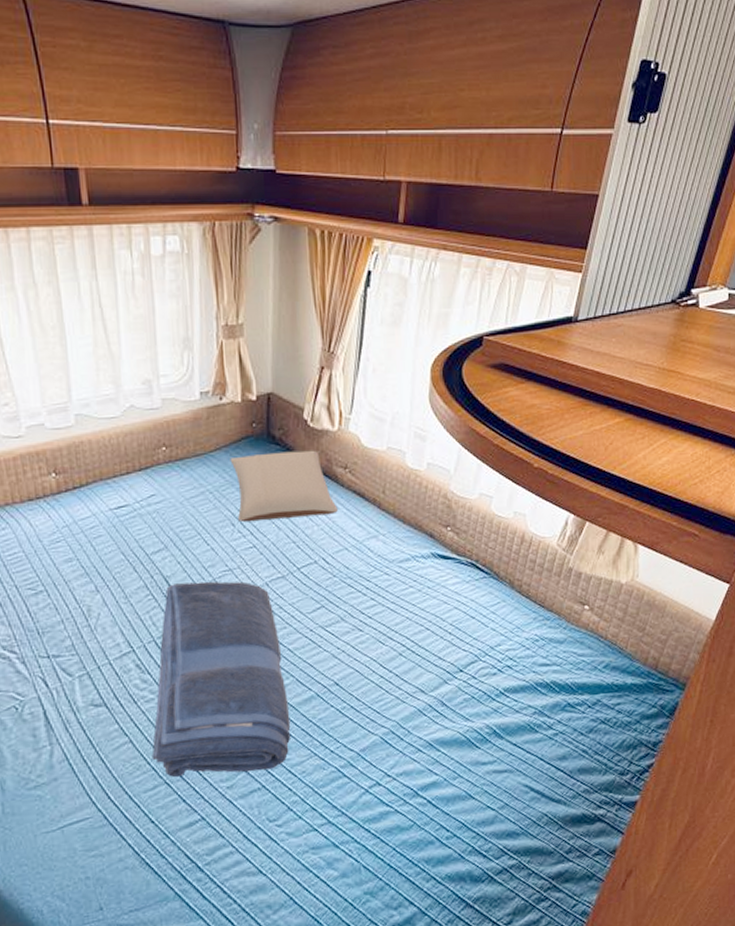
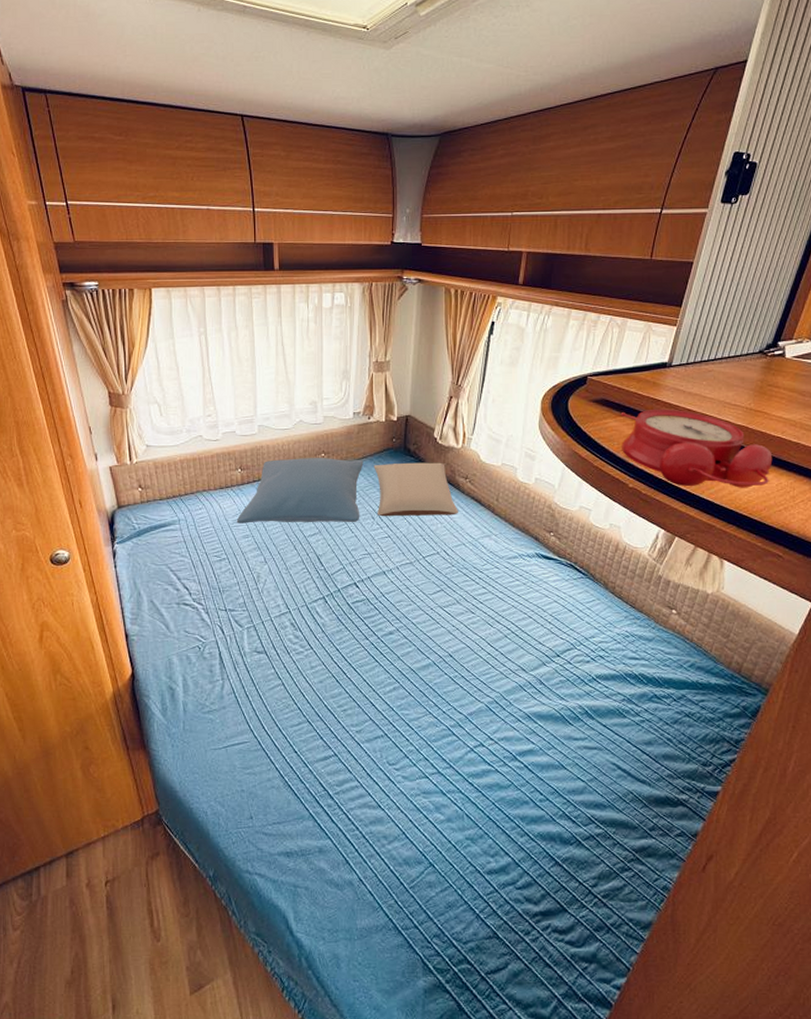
pillow: none [54,451,217,544] -> present [236,458,364,524]
towel: present [152,581,291,777] -> none [298,561,411,721]
alarm clock: none [522,372,687,463] -> present [620,408,773,488]

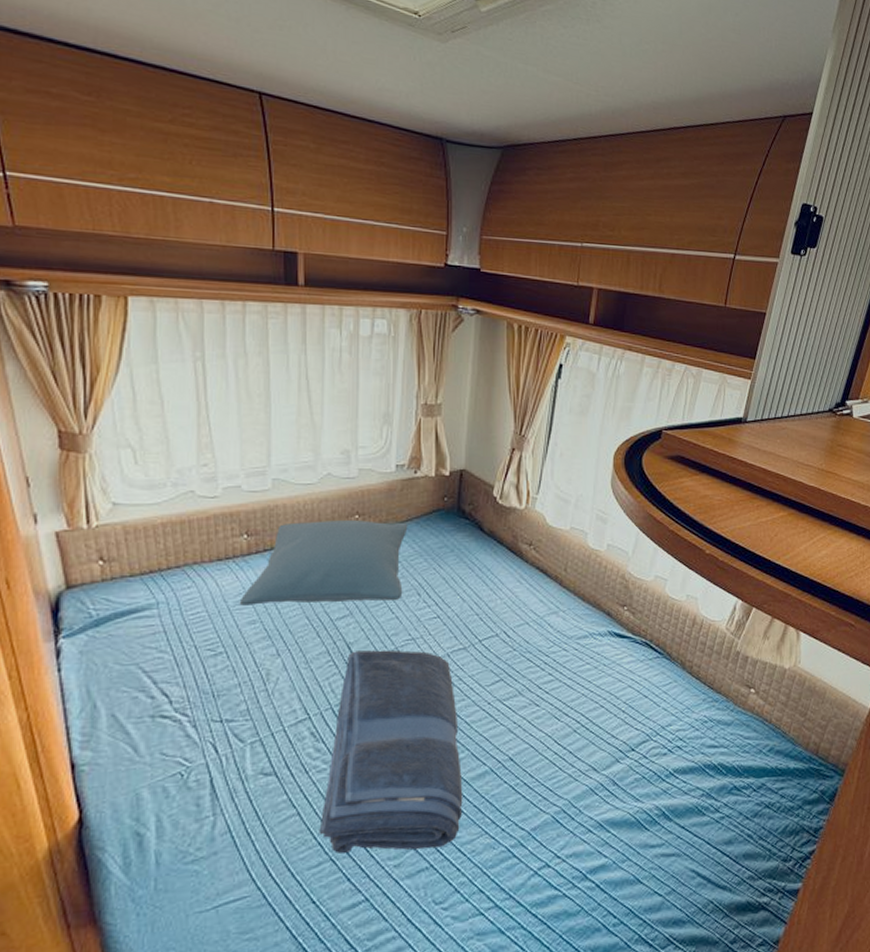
towel: none [298,561,411,721] -> present [319,649,463,853]
pillow: present [374,462,458,517] -> none [420,526,521,593]
alarm clock: present [620,408,773,488] -> none [696,467,844,554]

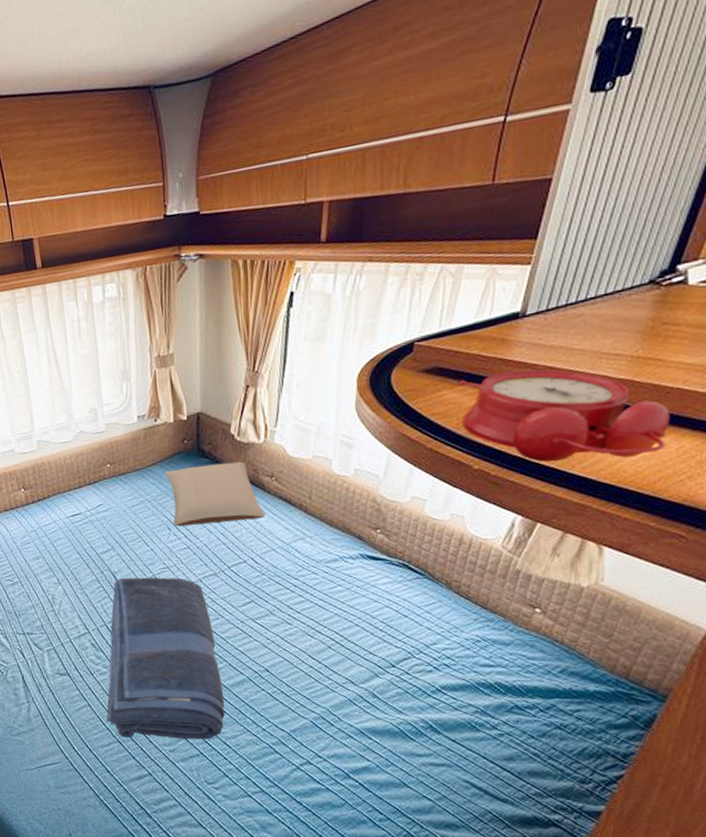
pillow: present [239,520,408,606] -> none [25,466,155,545]
pillow: none [420,526,521,593] -> present [165,461,265,527]
alarm clock: none [696,467,844,554] -> present [459,369,671,463]

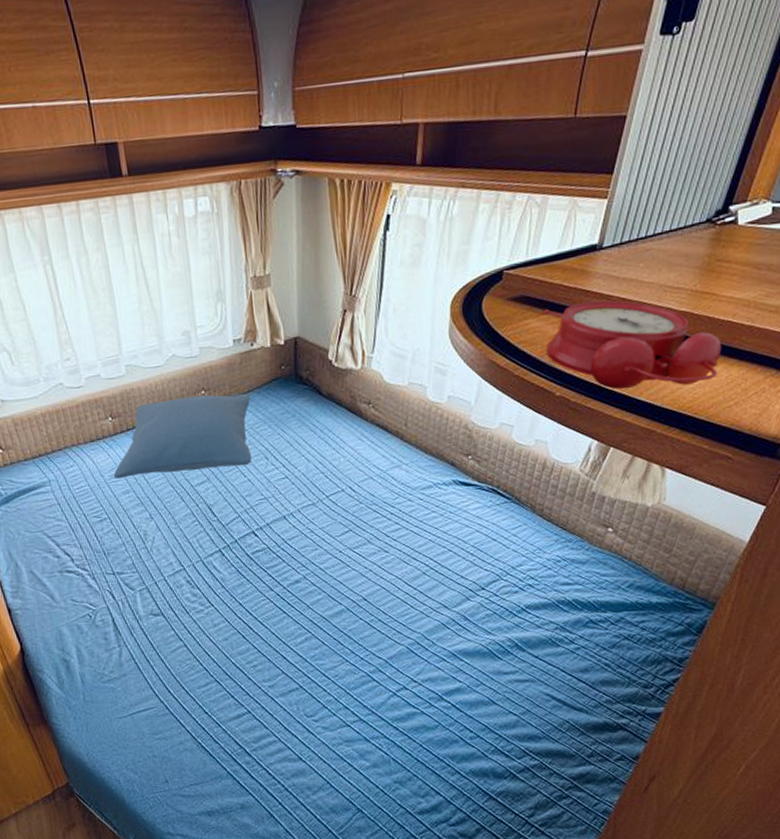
pillow: none [25,466,155,545] -> present [113,393,252,479]
towel: present [106,577,225,740] -> none [203,508,324,676]
pillow: present [165,461,265,527] -> none [262,388,363,456]

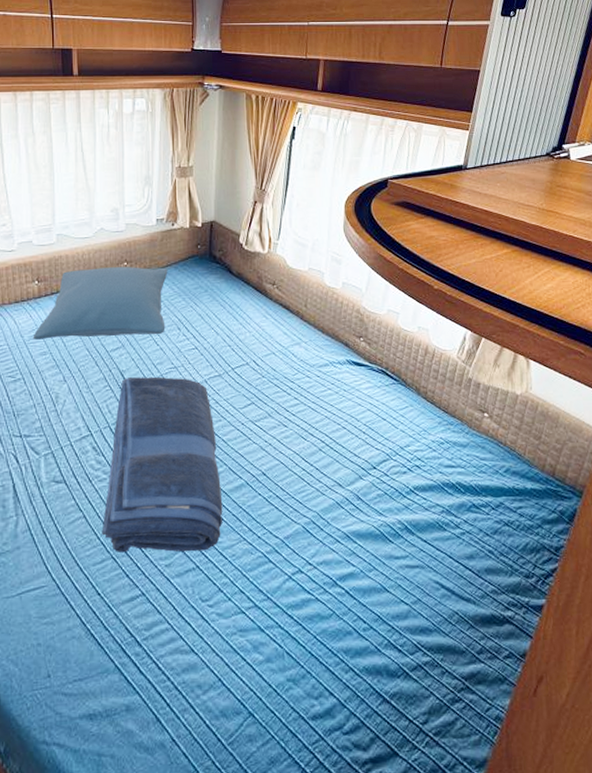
towel: none [203,508,324,676] -> present [101,376,223,552]
alarm clock: present [543,300,722,390] -> none [421,210,567,287]

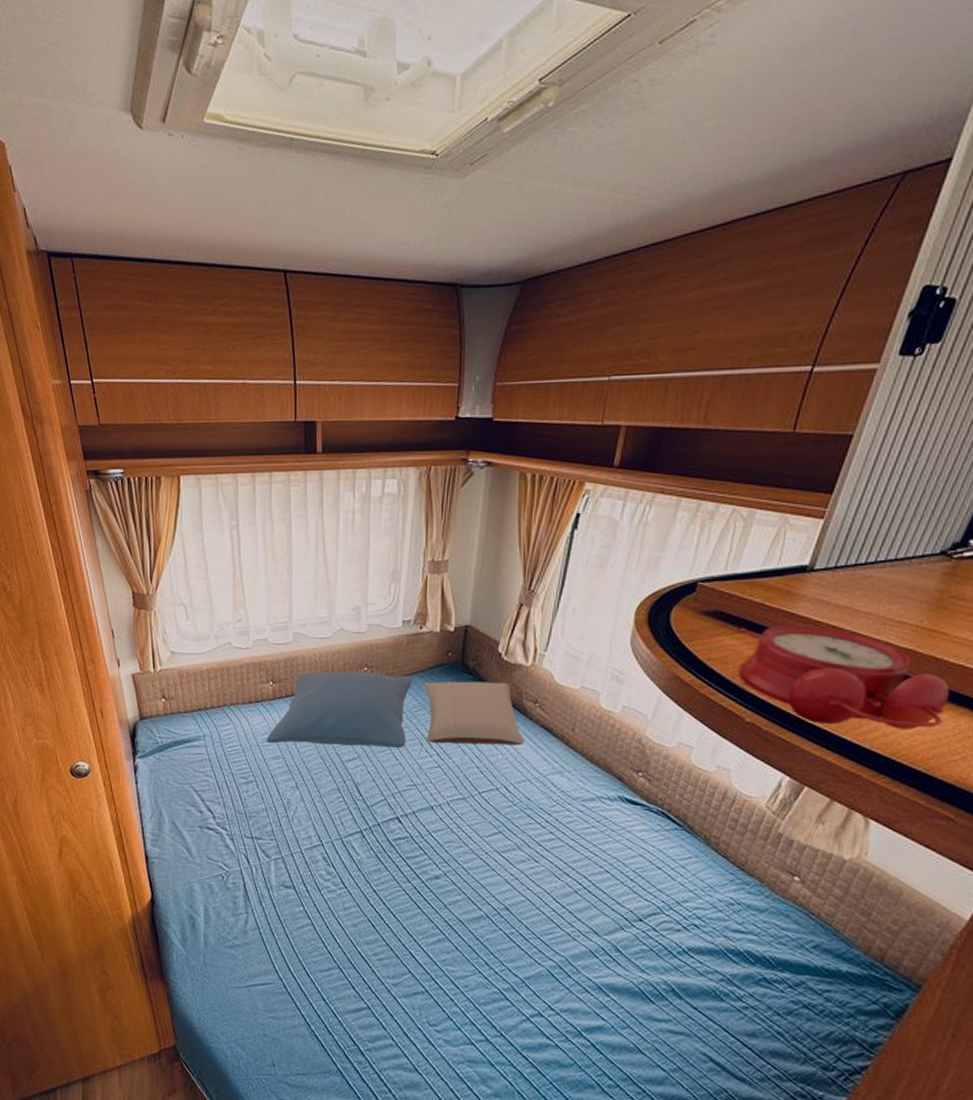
towel: present [101,376,223,552] -> none [329,791,459,977]
pillow: none [178,268,267,327] -> present [424,681,524,746]
alarm clock: none [421,210,567,287] -> present [738,624,950,730]

